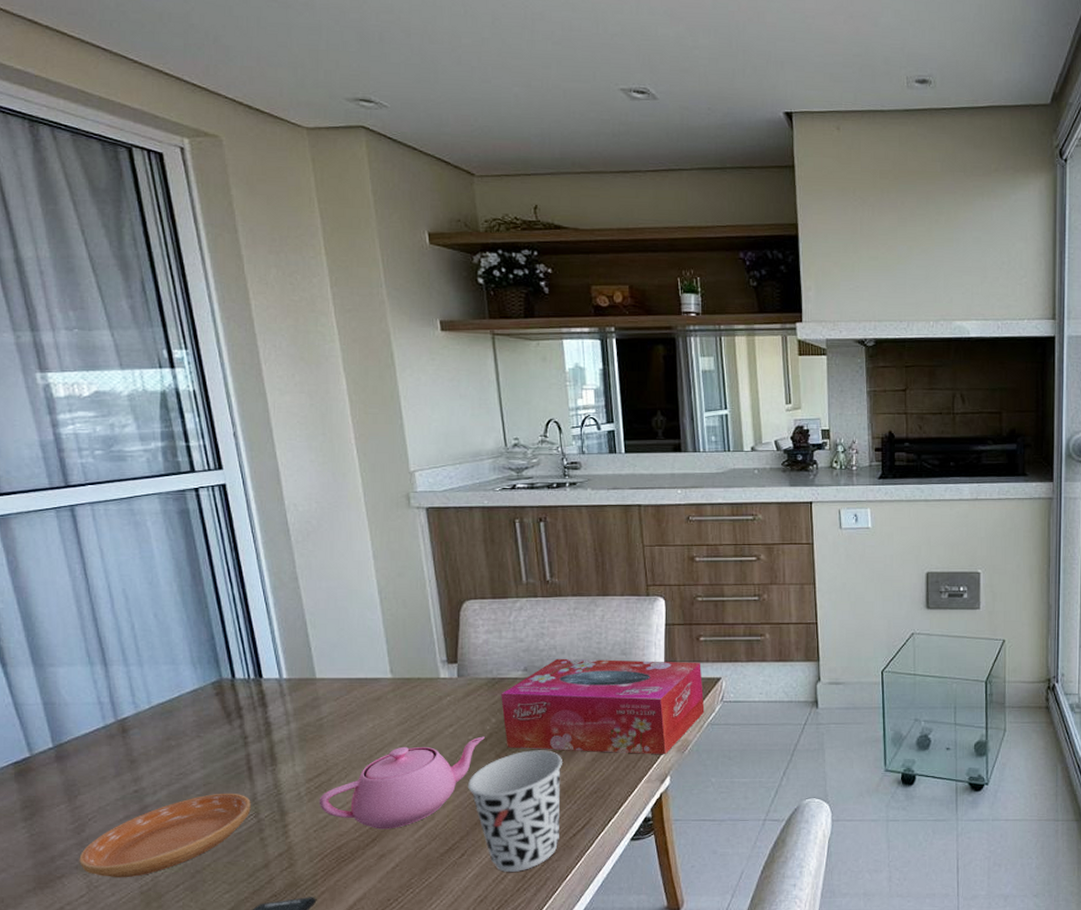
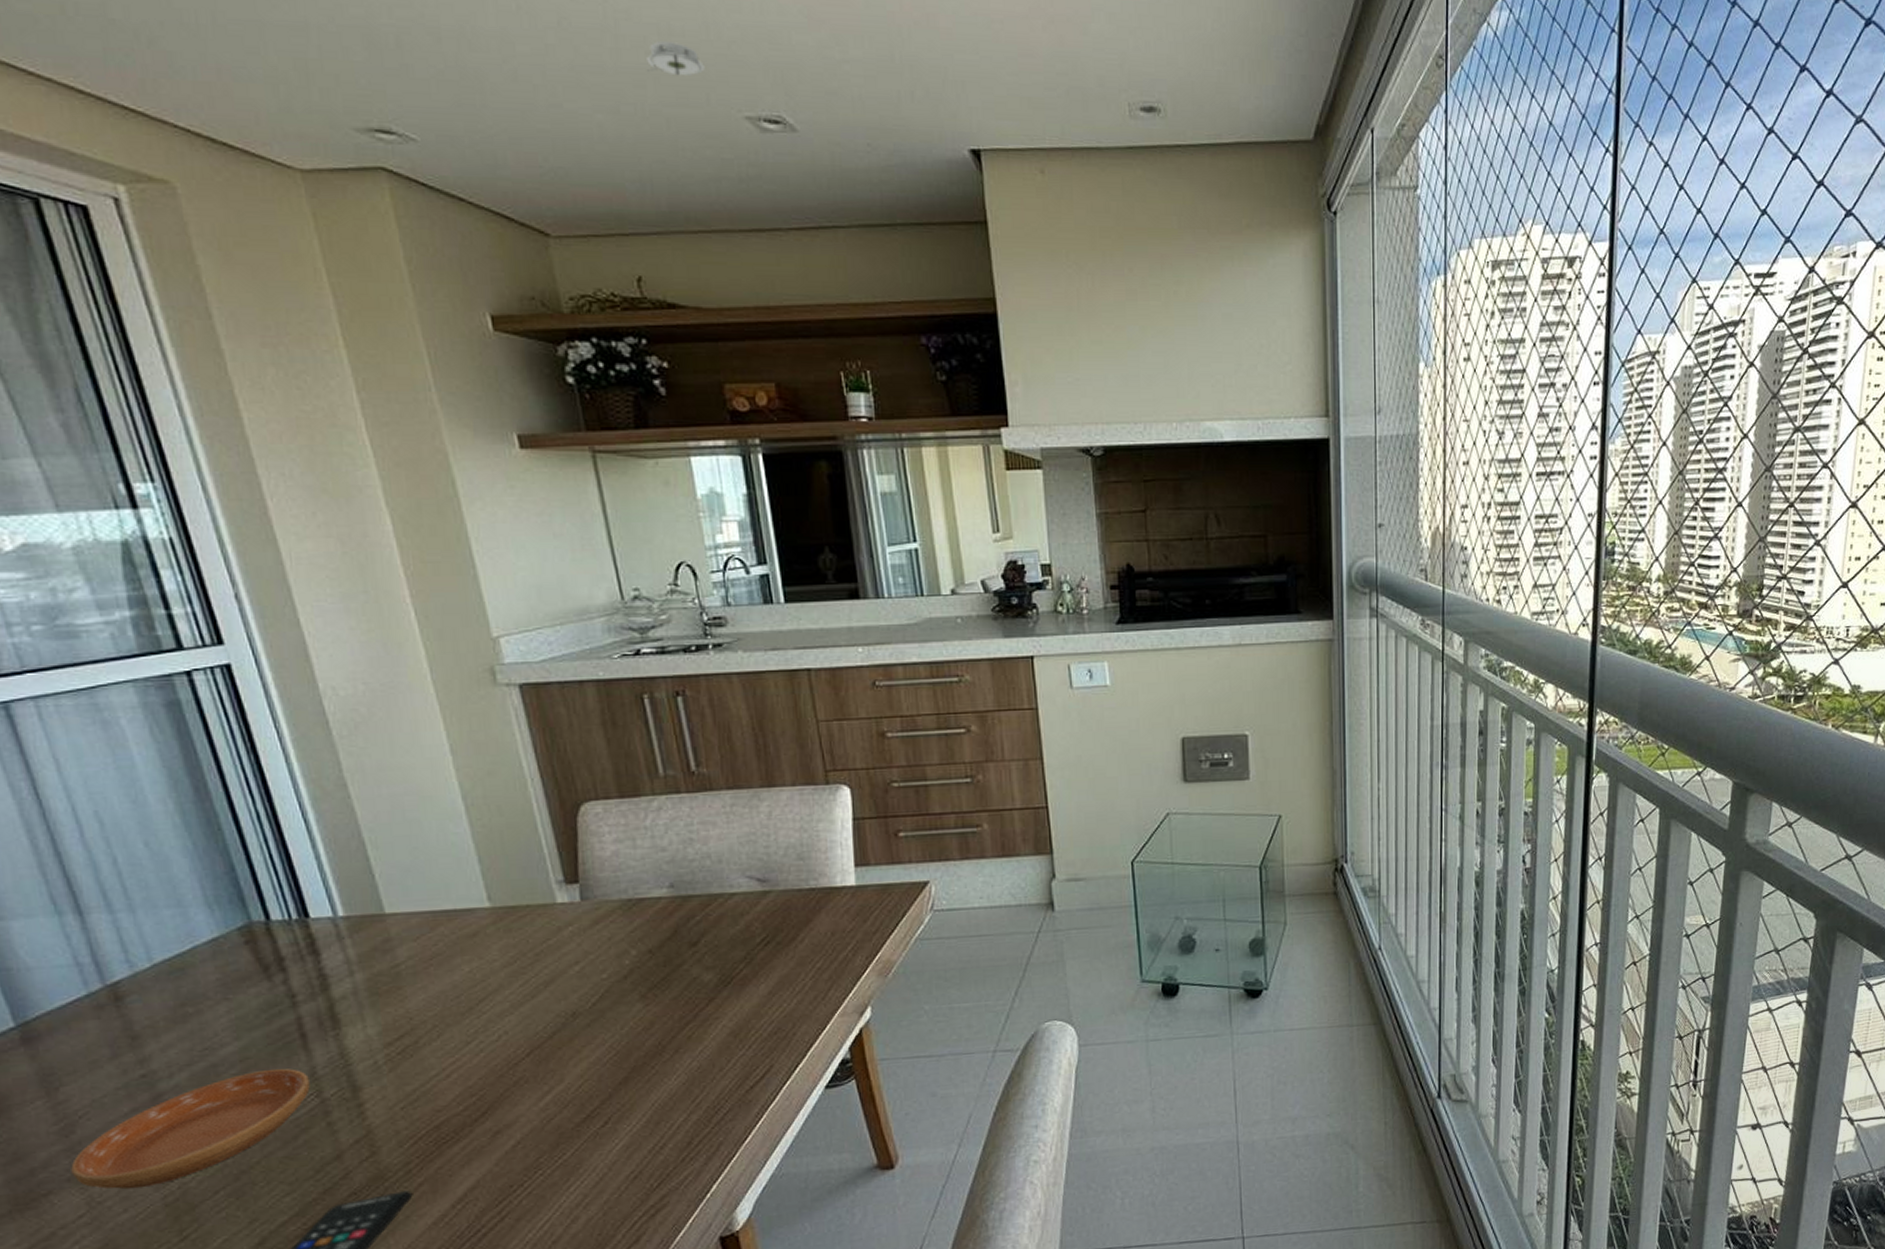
teapot: present [319,736,485,829] -> none [403,973,624,1100]
cup: present [468,750,562,872] -> none [606,985,732,1140]
tissue box: present [501,658,705,755] -> none [641,863,910,986]
smoke detector: none [553,35,594,60] -> present [647,41,705,76]

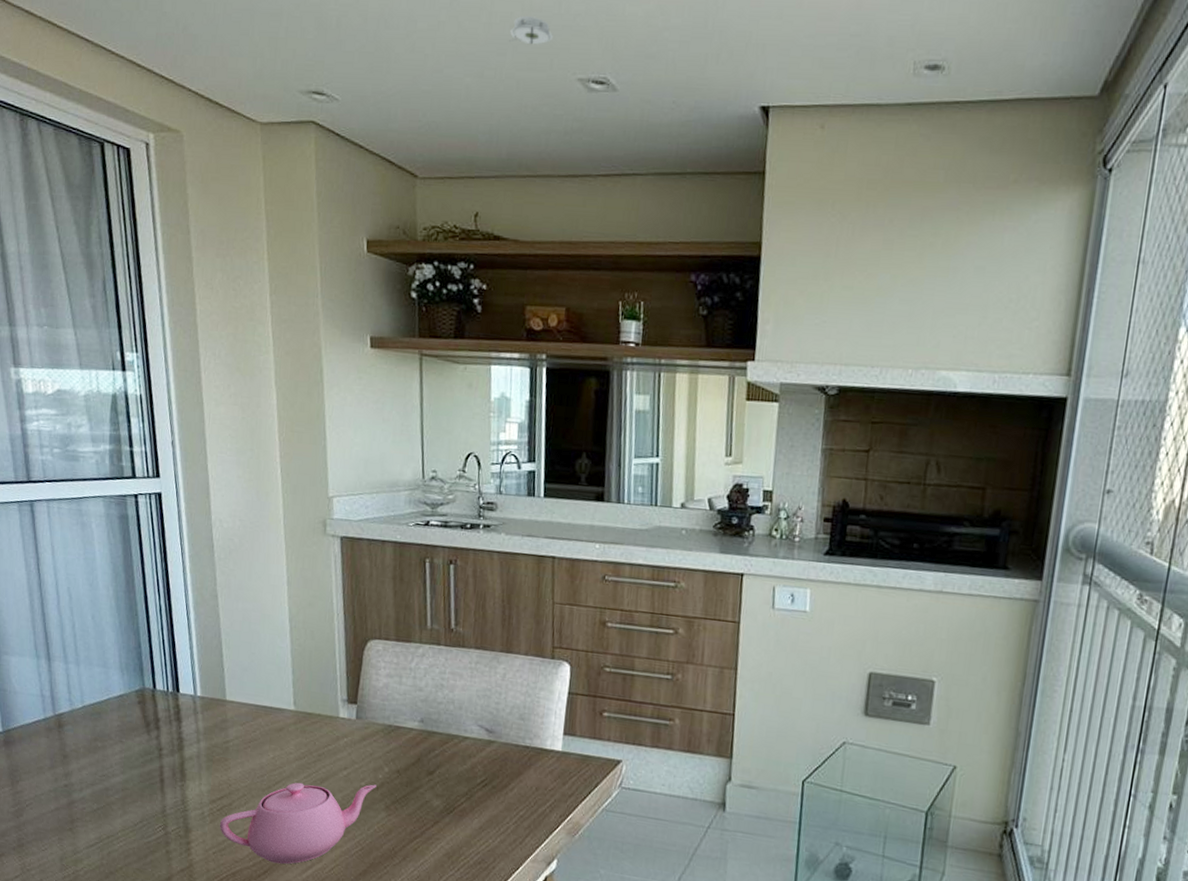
saucer: present [71,1068,310,1190] -> none [16,799,161,868]
teapot: none [403,973,624,1100] -> present [219,782,377,865]

